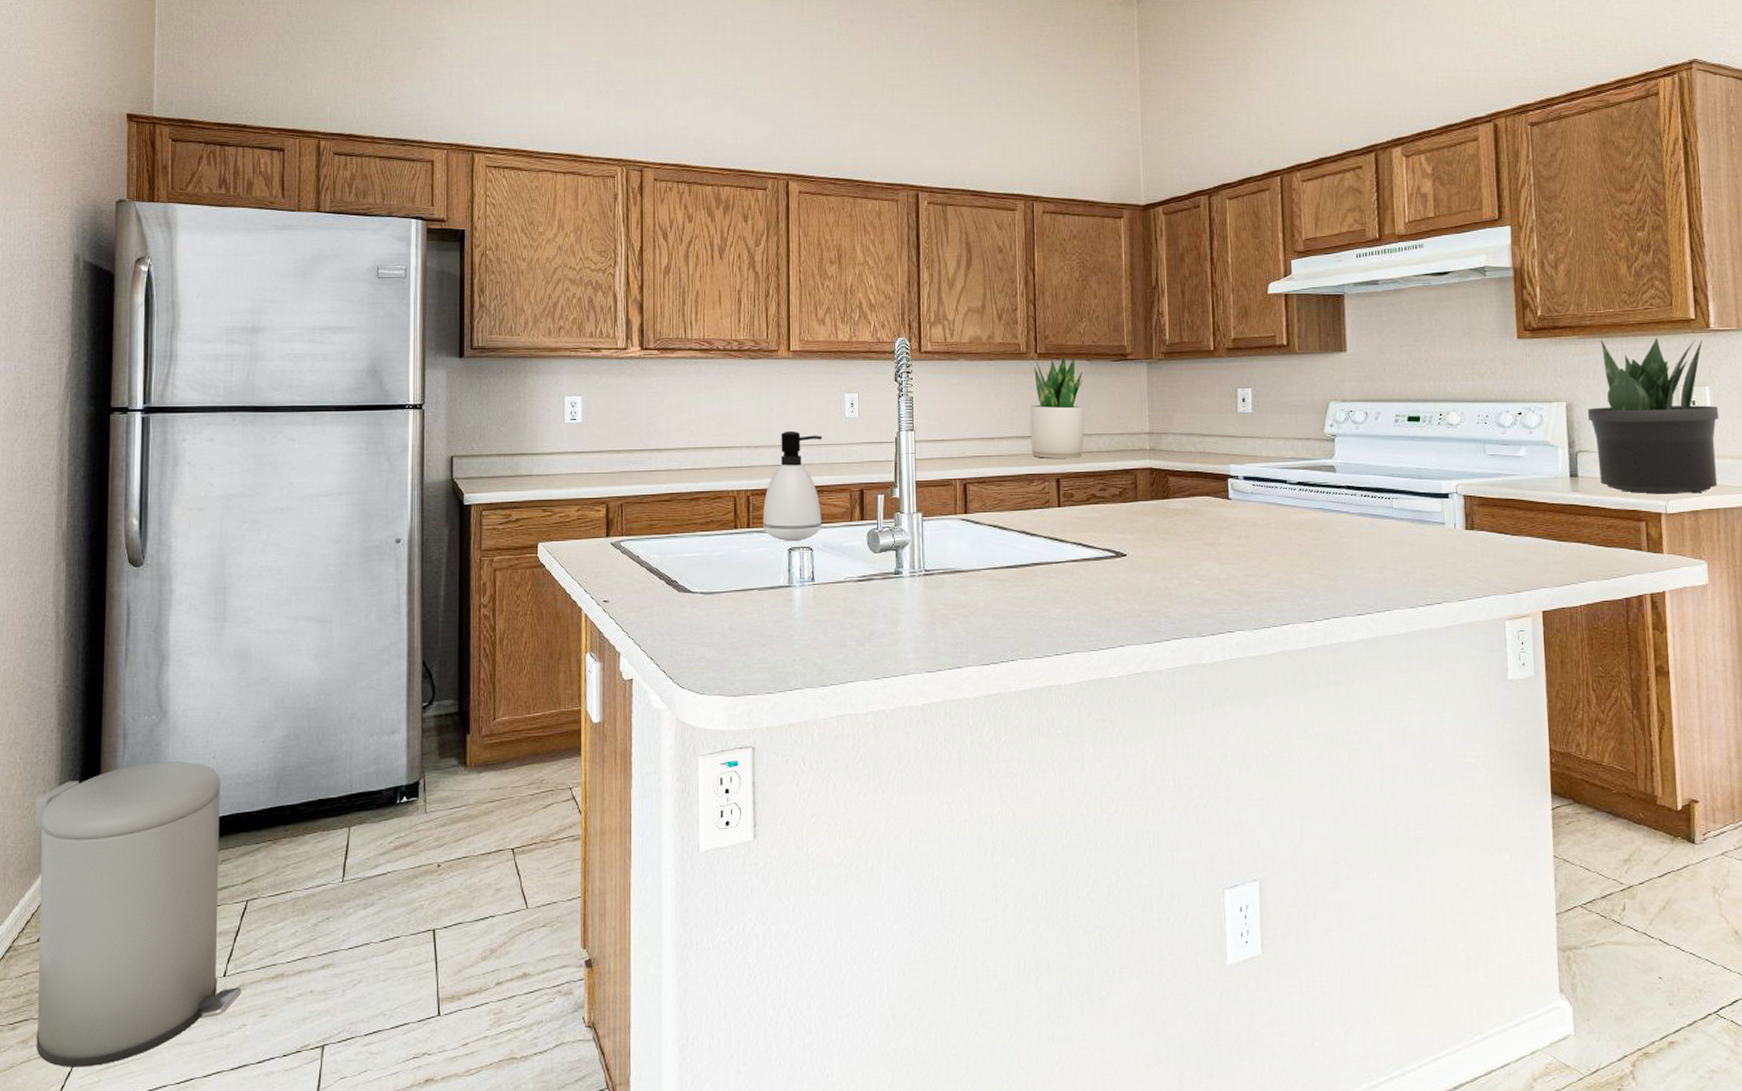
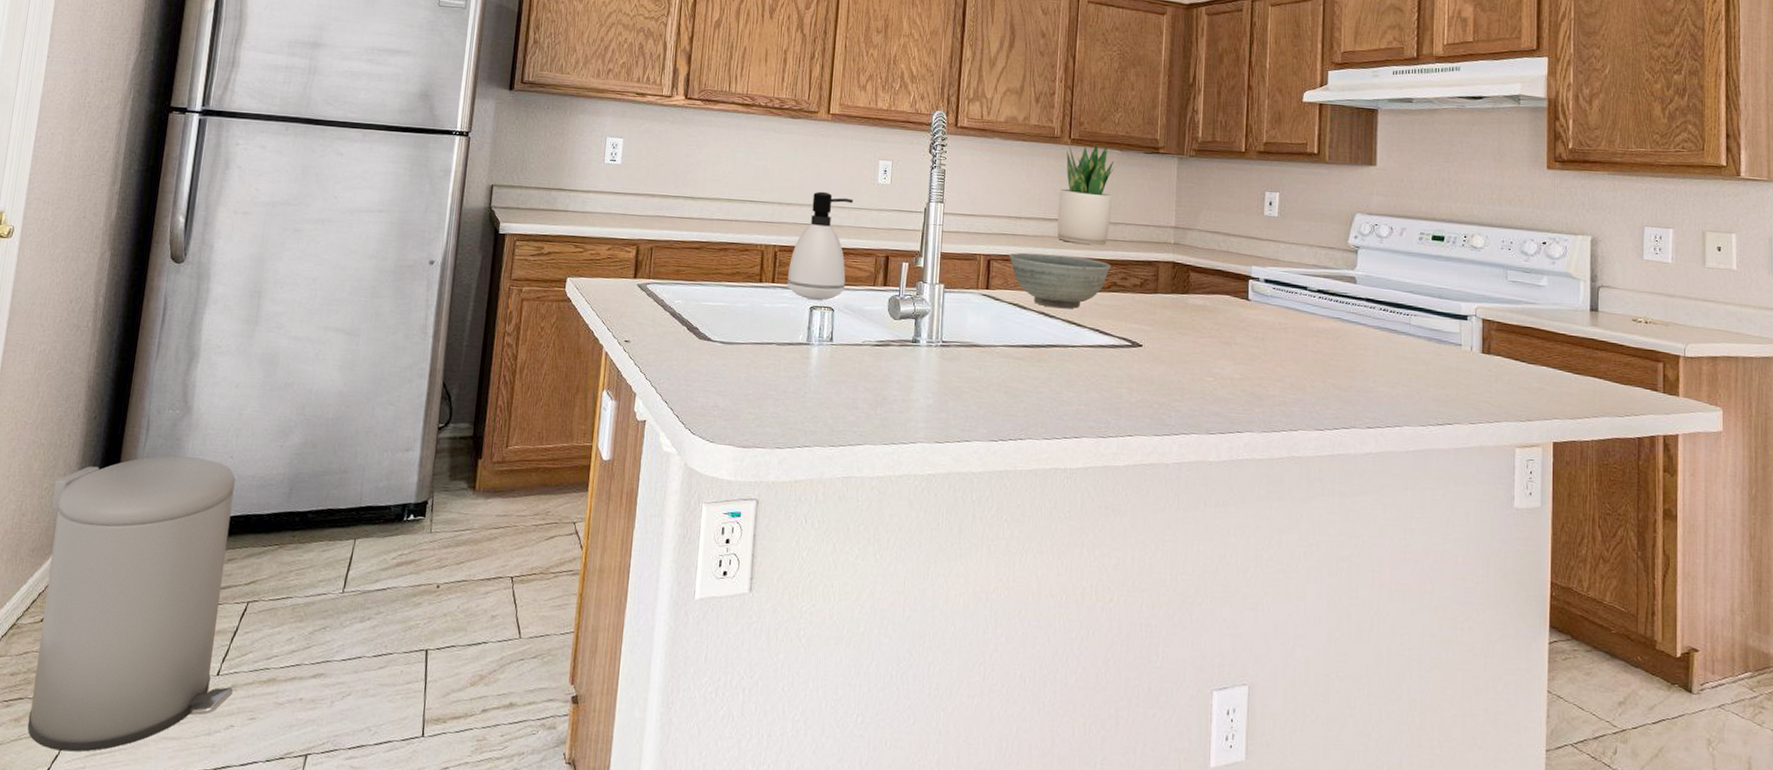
bowl: none [984,472,1088,526] -> present [1009,252,1111,309]
planter: present [1588,338,1719,494] -> none [1613,178,1744,340]

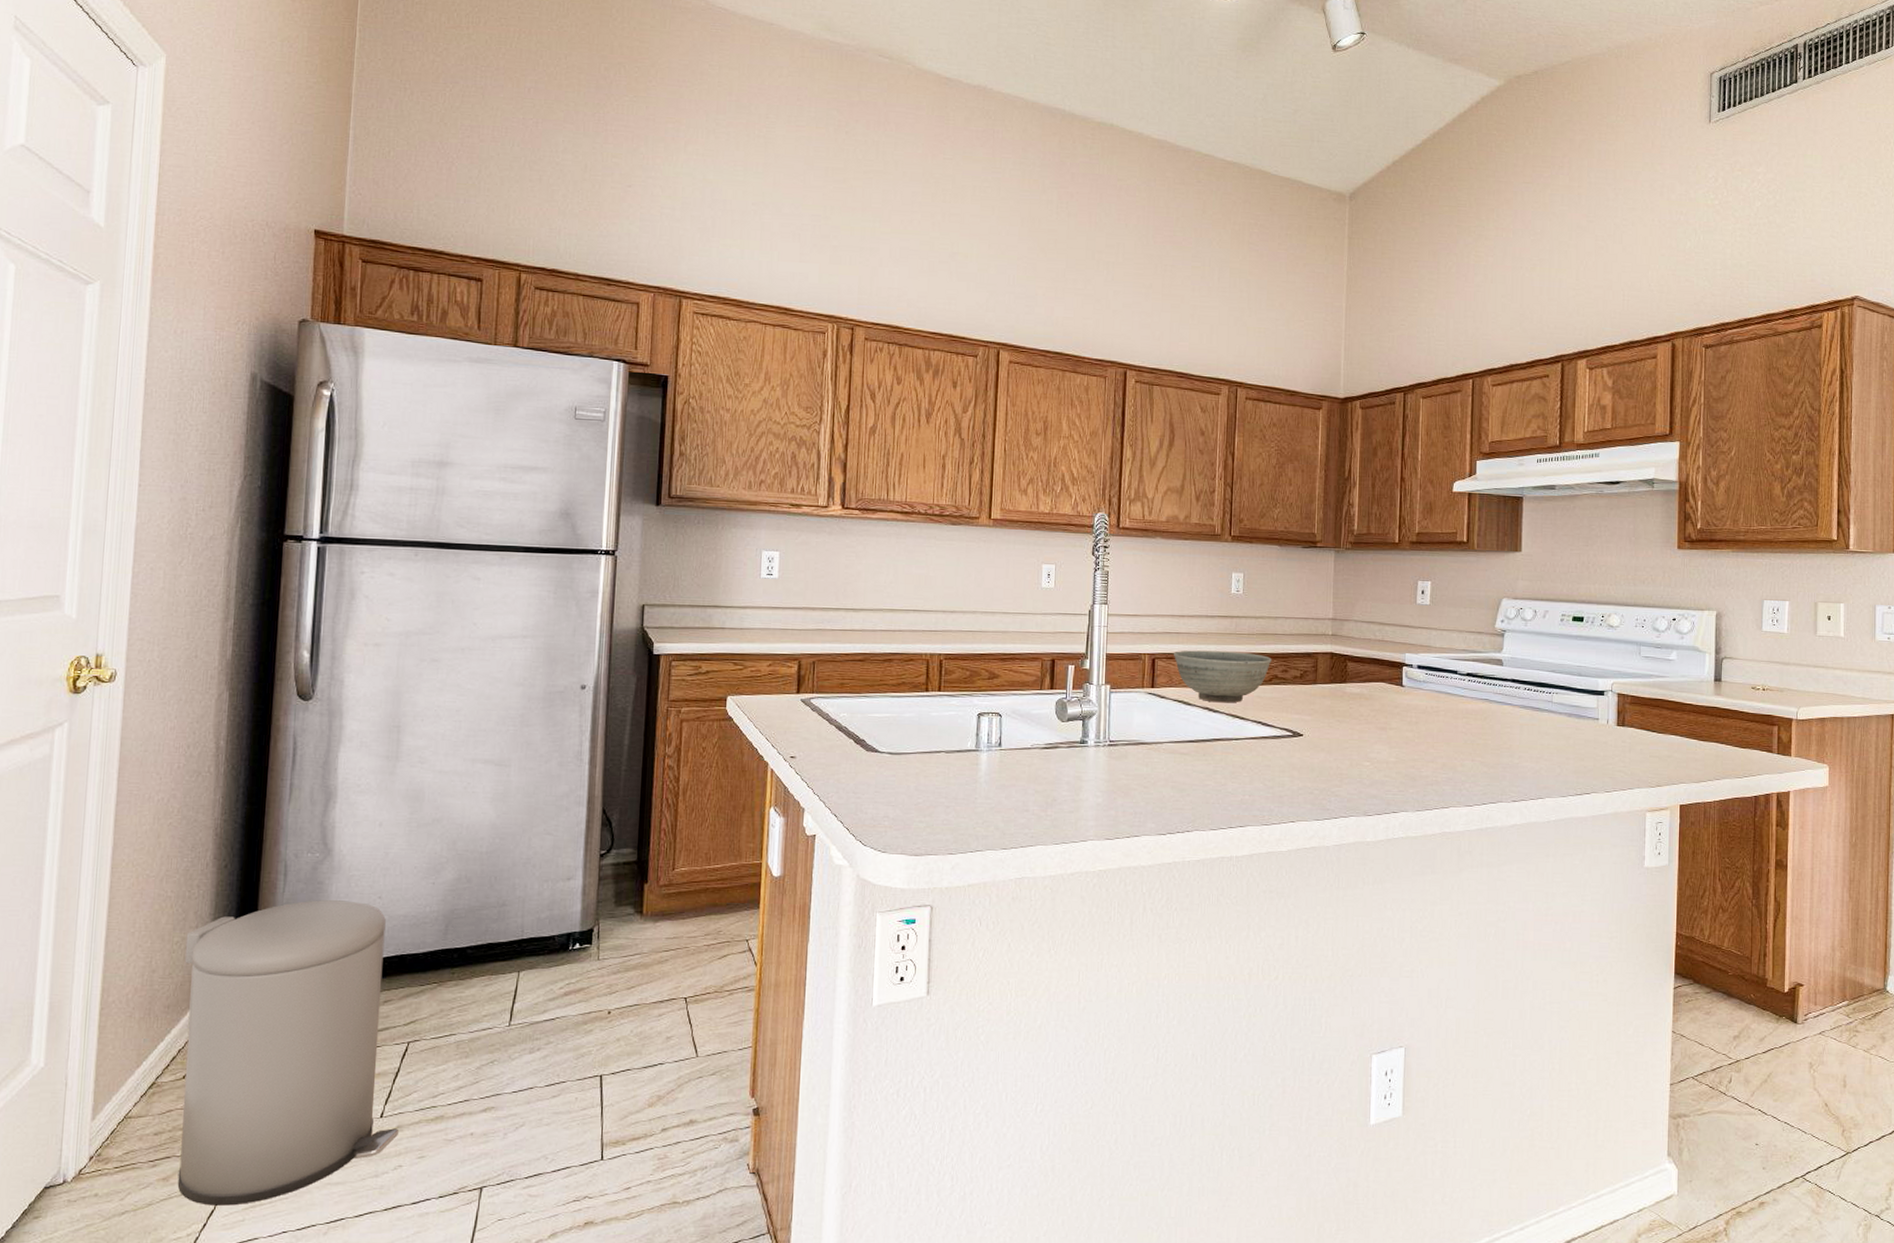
soap dispenser: present [787,191,853,301] -> none [953,597,1018,707]
planter: present [1057,143,1116,246] -> none [1219,539,1275,640]

